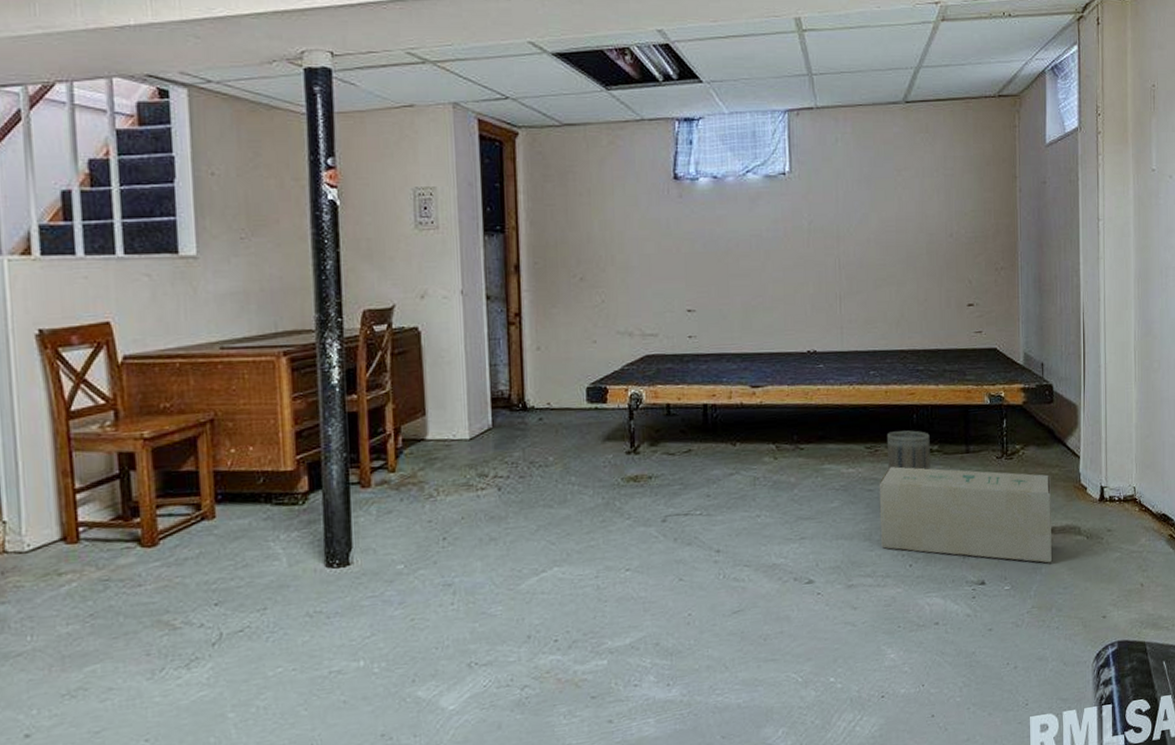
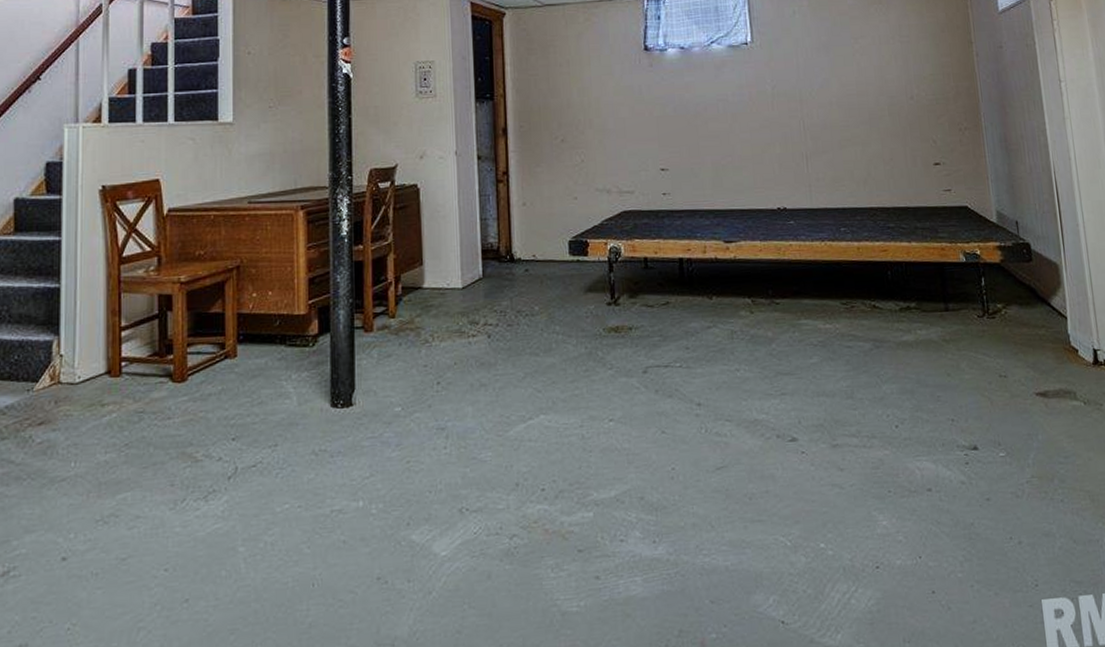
cardboard box: present [879,466,1052,563] -> none [857,323,1048,430]
basket: present [886,430,930,470] -> none [862,287,910,327]

